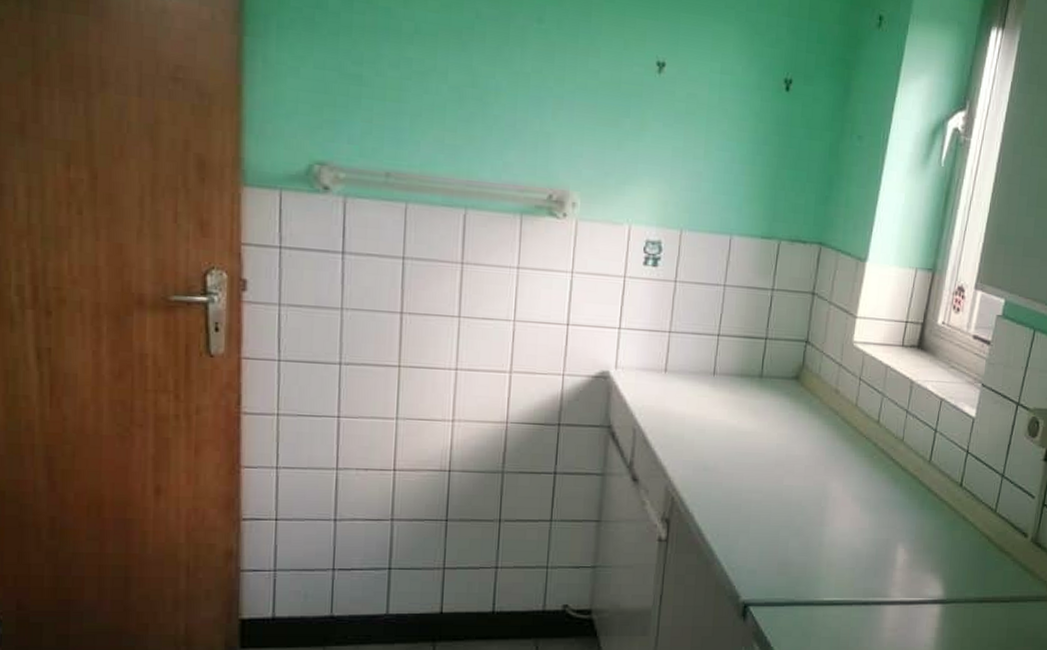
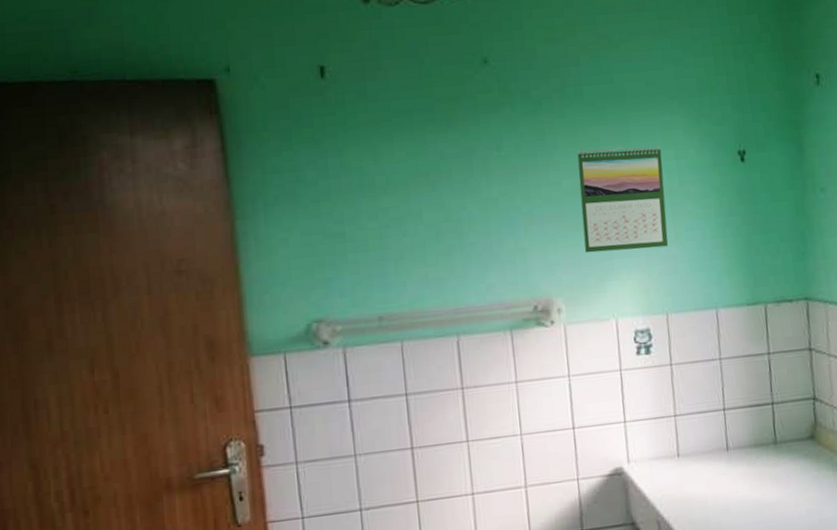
calendar: none [610,42,708,162] -> present [577,146,669,253]

